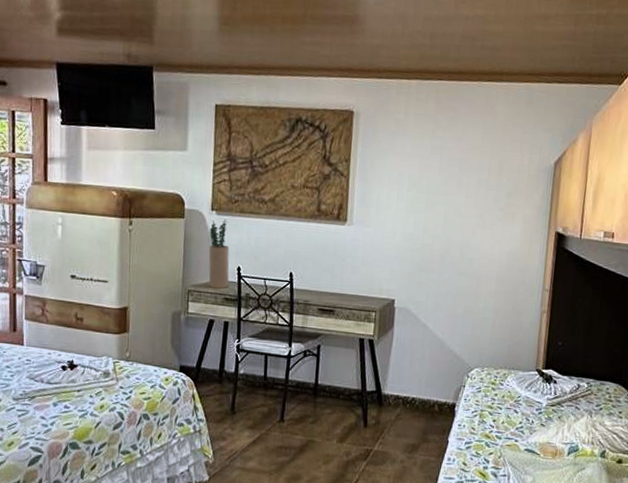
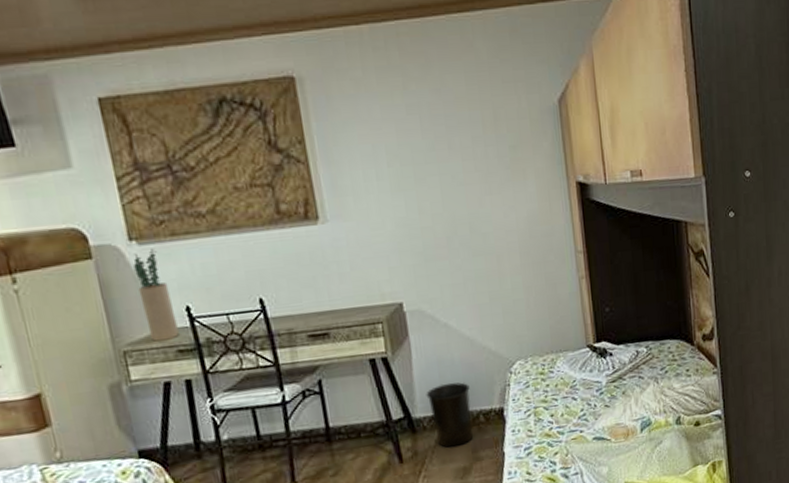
waste bin: none [396,371,432,426] -> present [426,382,474,448]

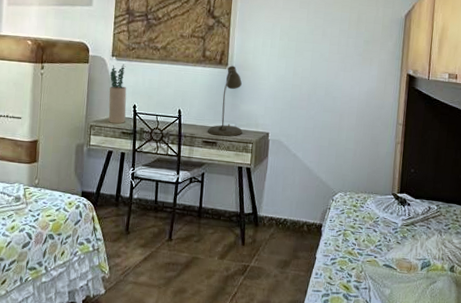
desk lamp: none [311,217,364,325] -> present [208,65,243,137]
waste bin: present [426,382,474,448] -> none [270,196,302,244]

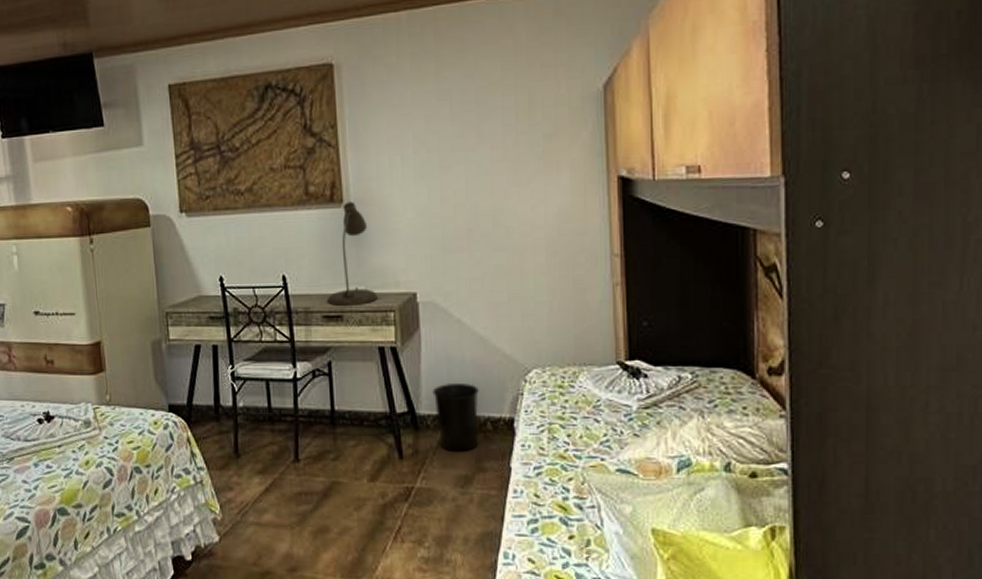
vase: present [108,64,127,124] -> none [181,221,212,306]
waste bin: none [270,196,302,244] -> present [432,382,479,451]

